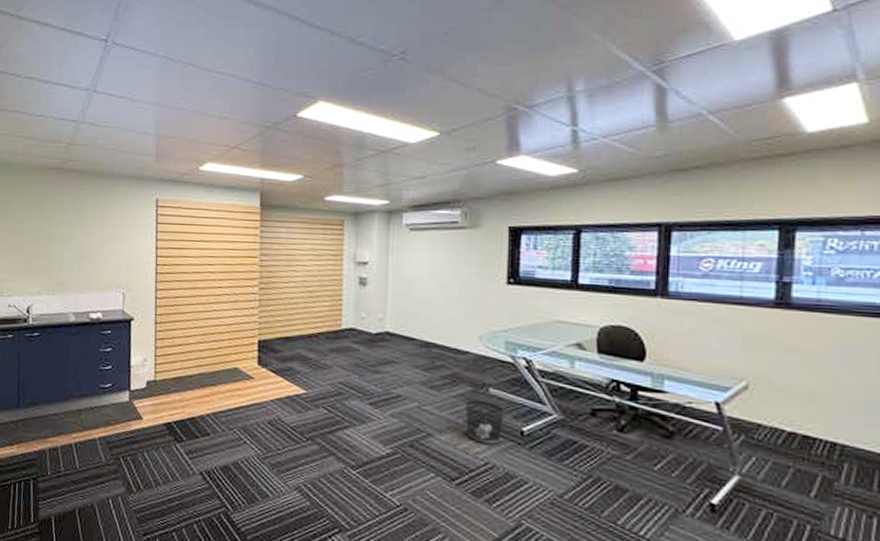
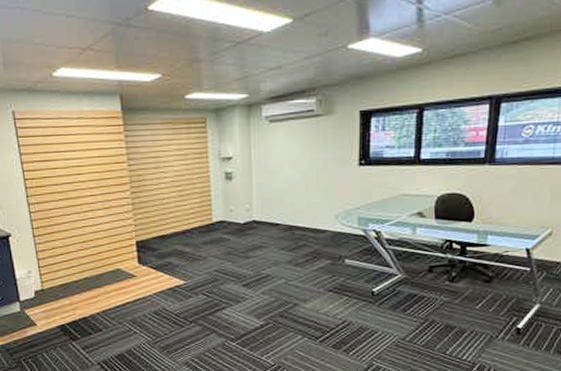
waste bin: present [464,400,505,446] -> none [325,271,358,307]

